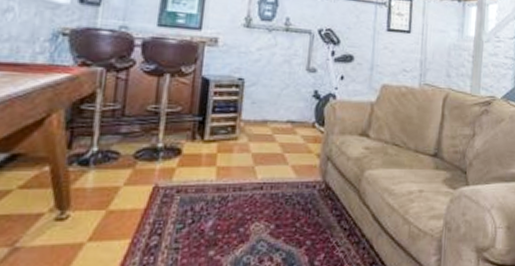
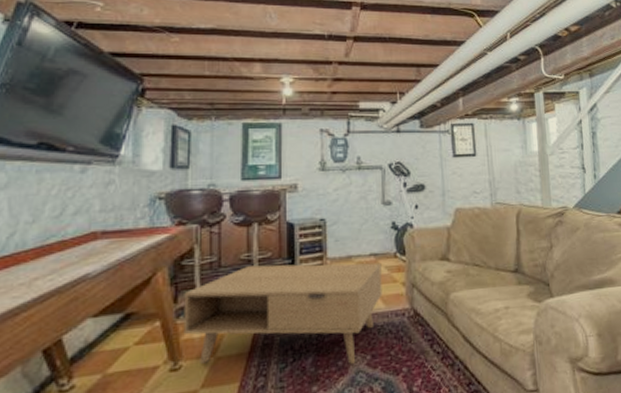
coffee table: none [74,118,298,232] -> present [183,262,382,364]

